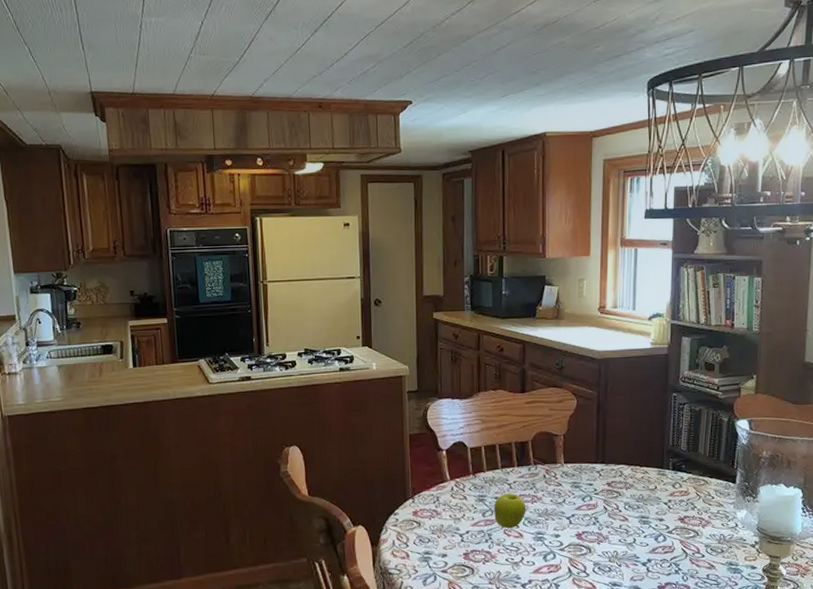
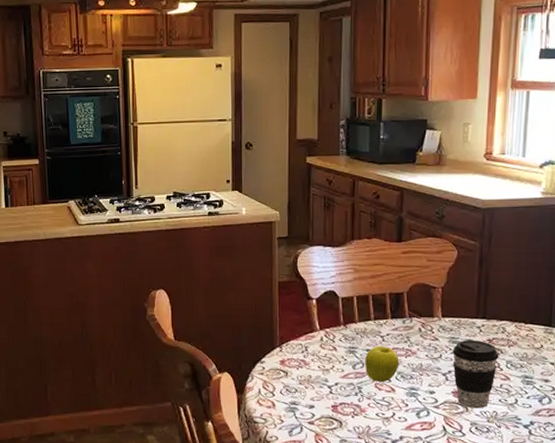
coffee cup: none [575,484,618,550] -> present [452,340,499,409]

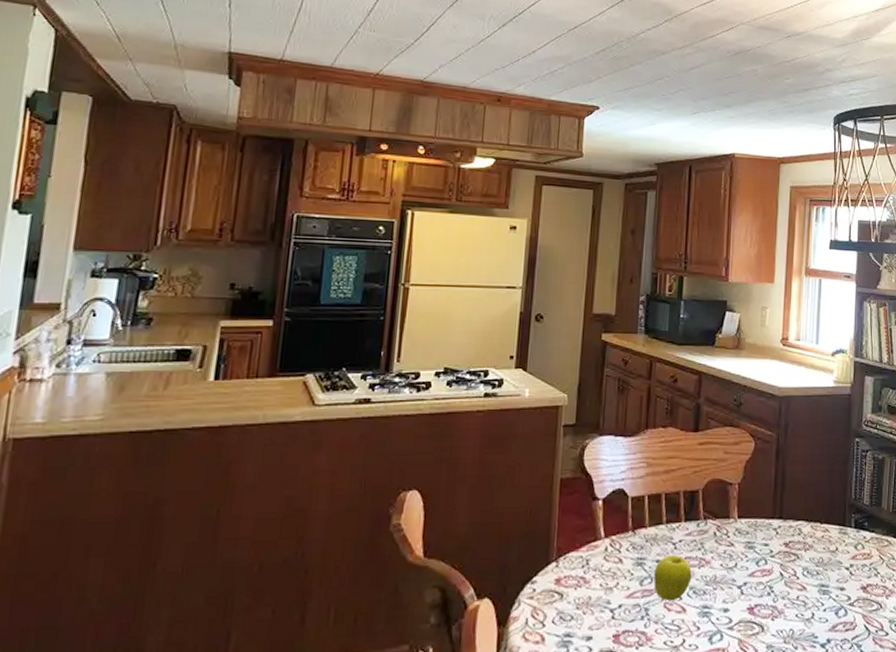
coffee cup: present [452,340,499,409] -> none [748,544,796,628]

